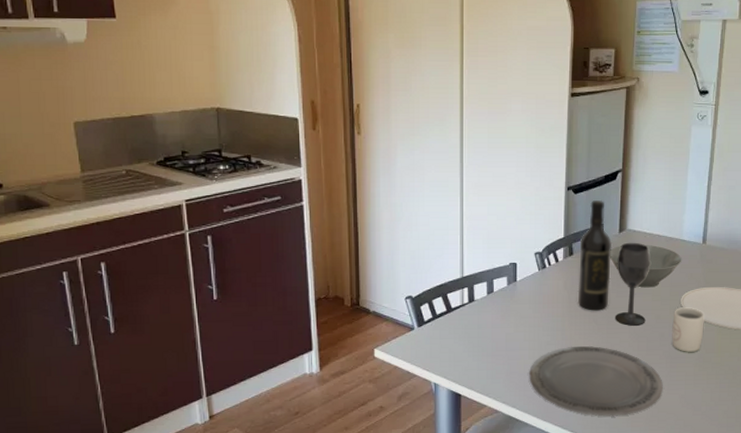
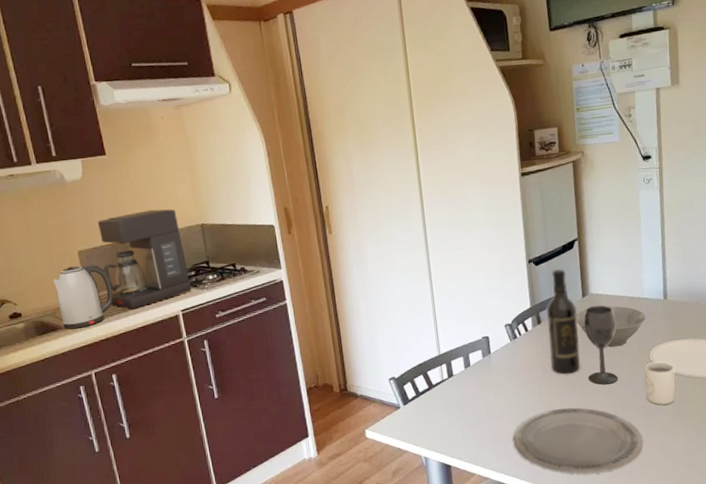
kettle: none [41,138,110,208] -> present [52,264,114,330]
coffee maker: none [99,85,200,193] -> present [97,209,192,310]

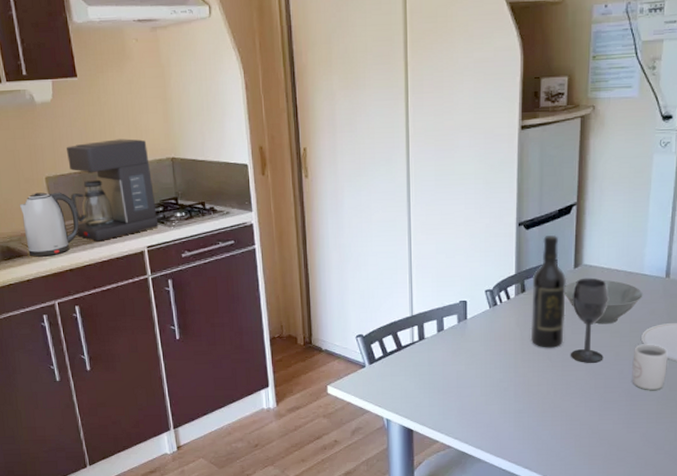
plate: present [513,407,643,474] -> none [481,383,622,454]

